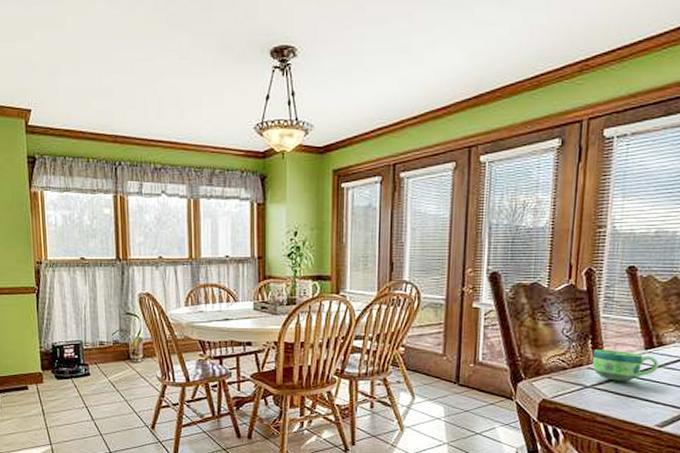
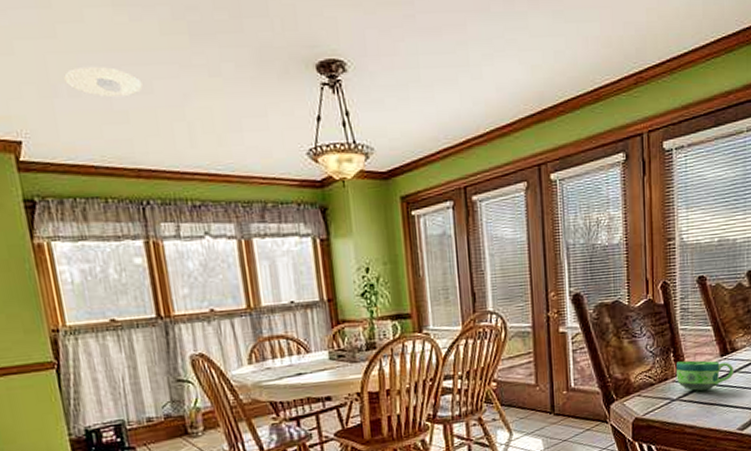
recessed light: none [67,50,126,76] -> present [64,66,143,98]

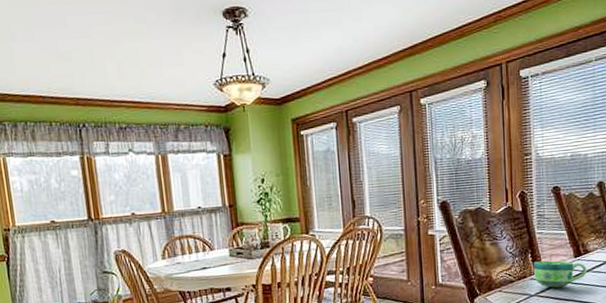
recessed light: present [64,66,143,98] -> none [21,16,82,42]

